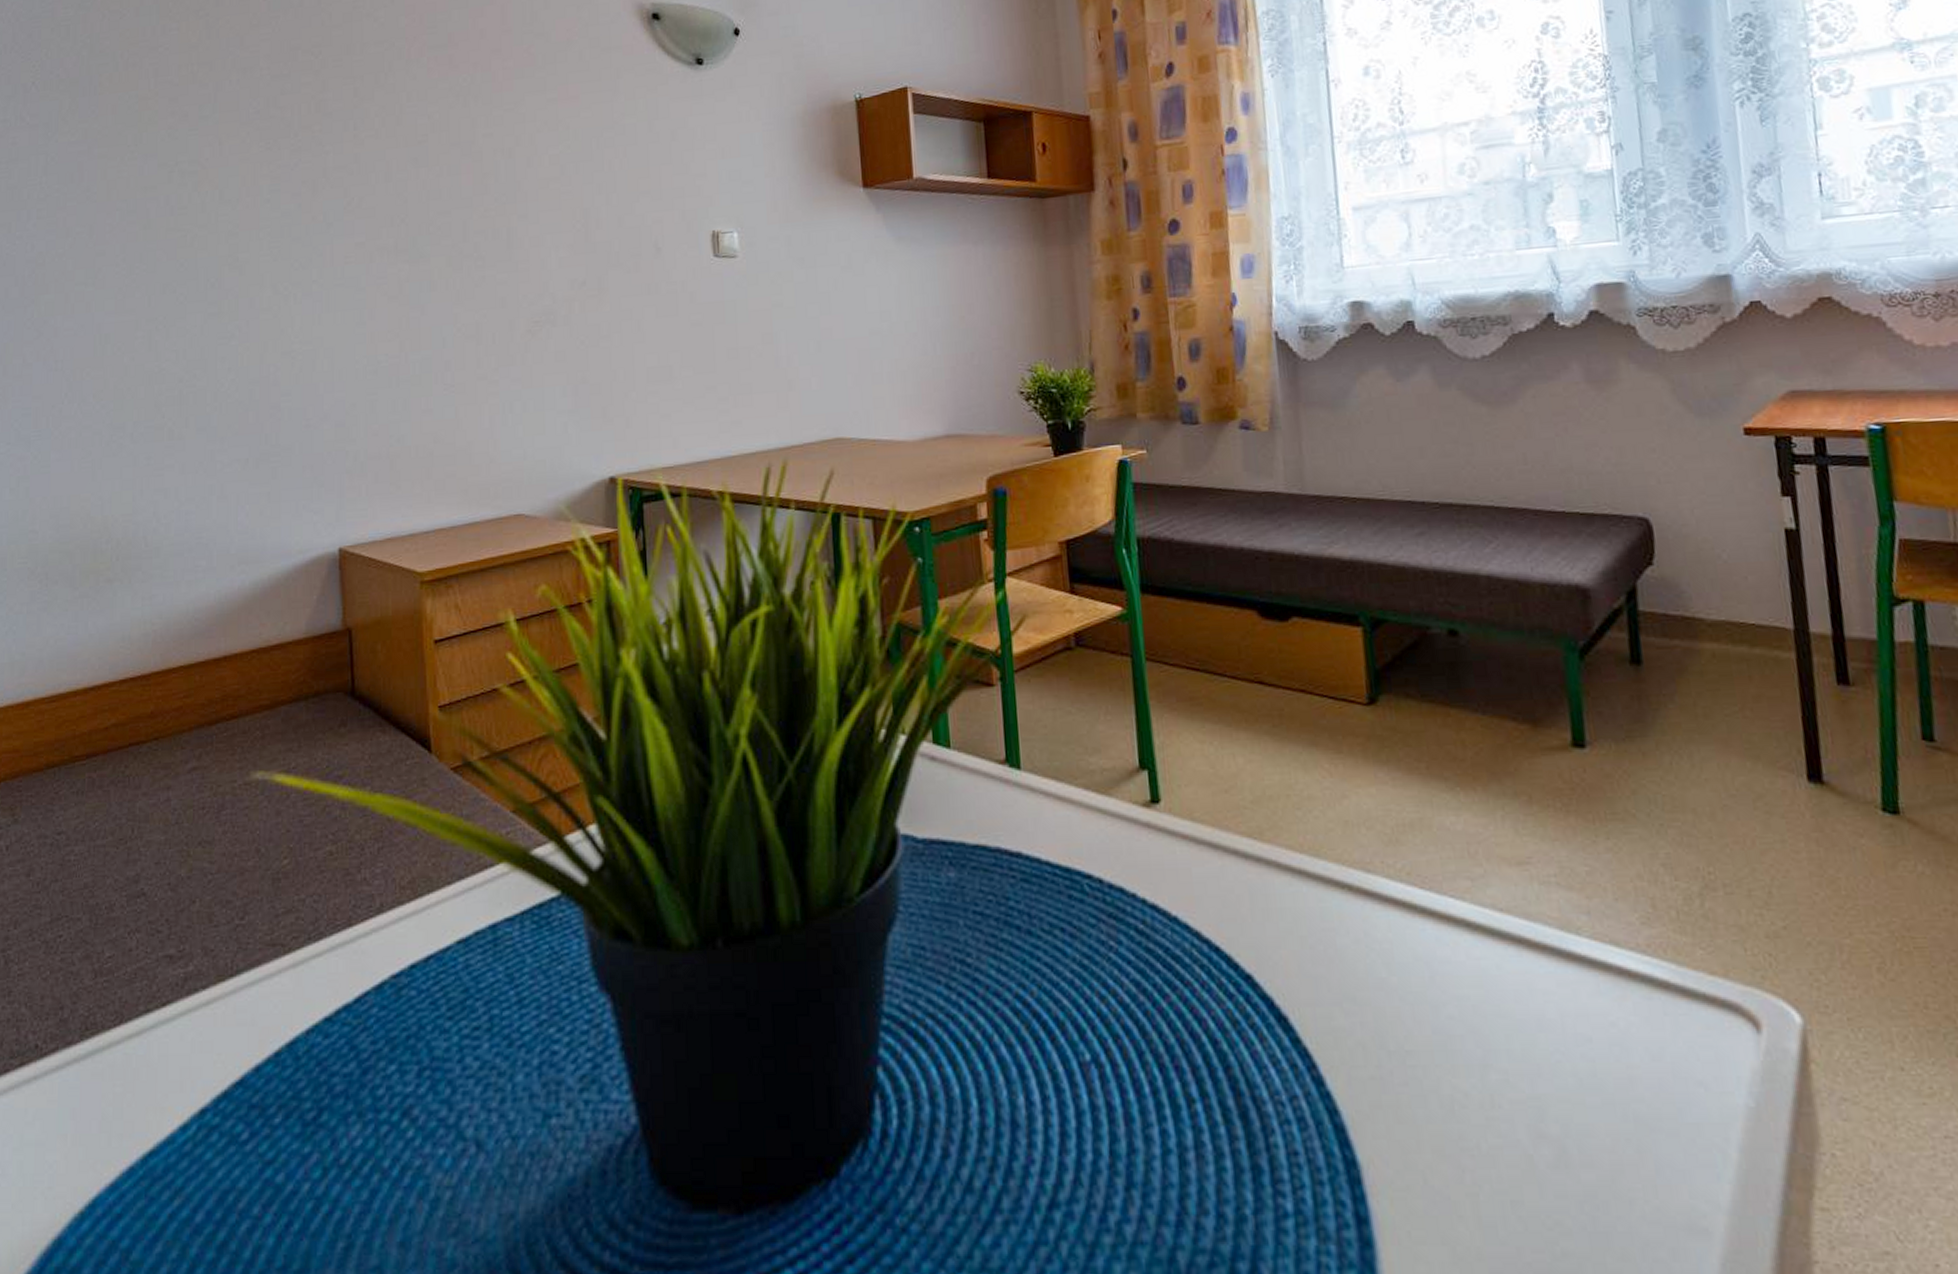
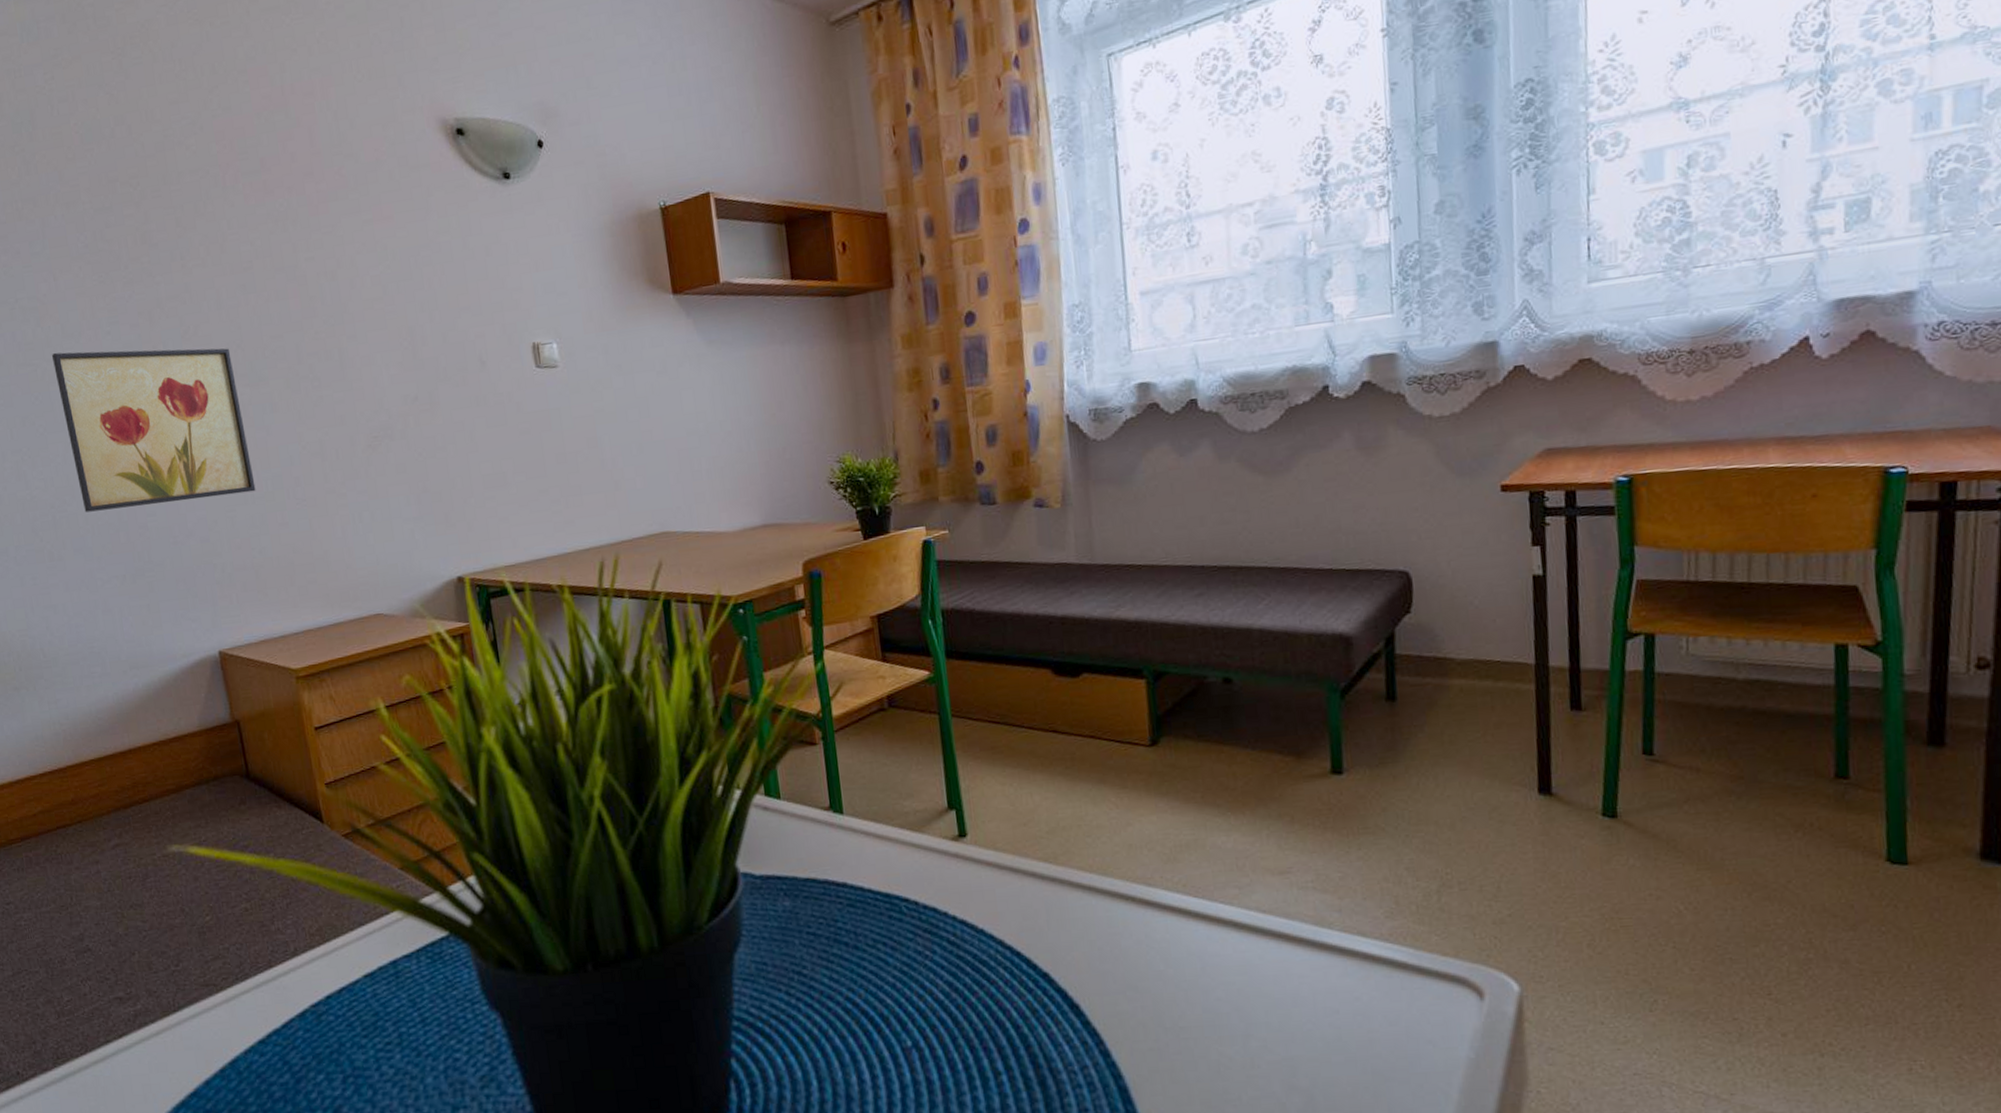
wall art: none [204,218,402,389] -> present [51,348,256,513]

